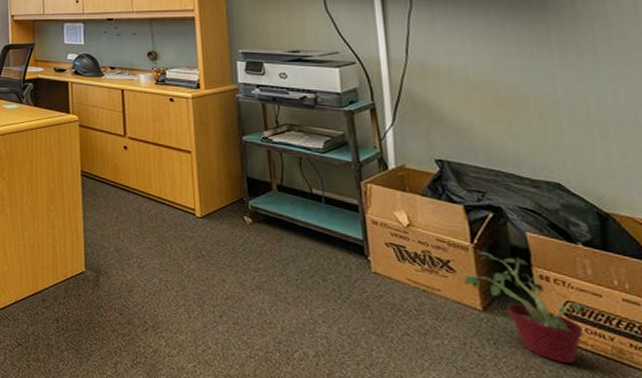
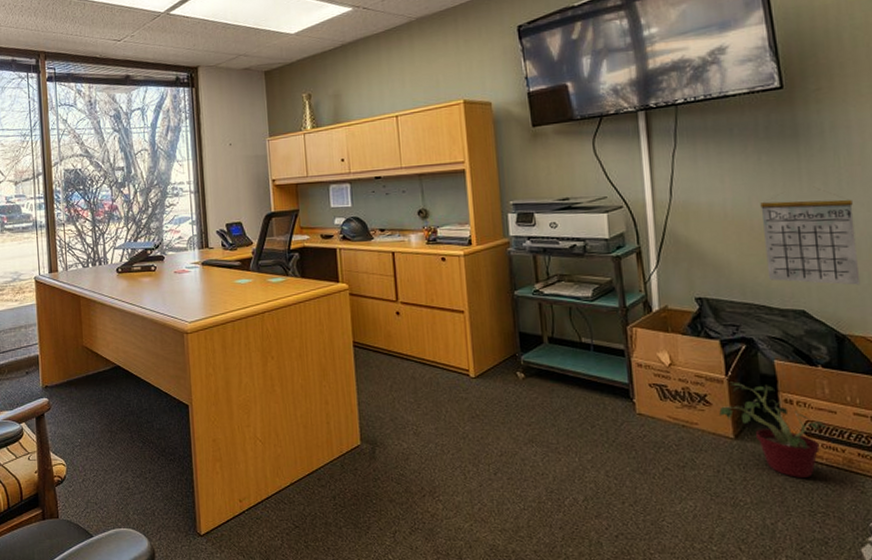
calendar: none [505,56,625,162] -> present [760,186,861,285]

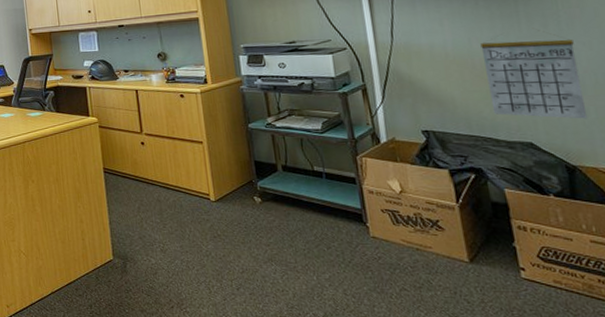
potted plant: present [719,381,828,478] -> none [452,208,565,302]

